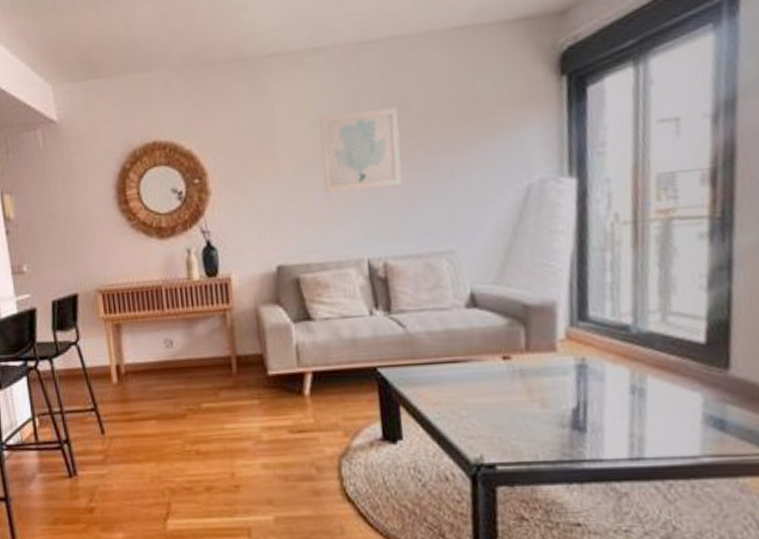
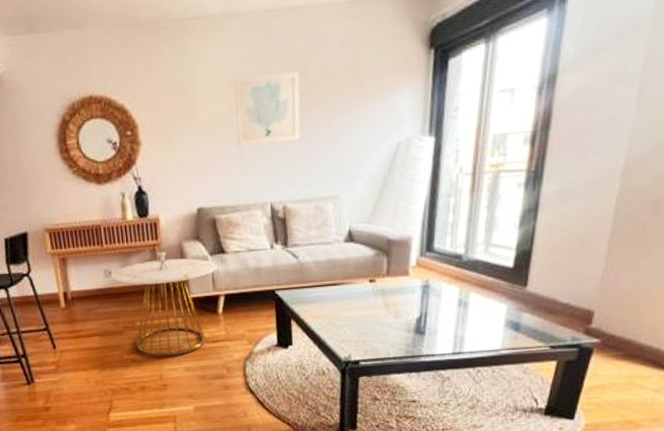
side table: none [172,317,301,449] -> present [110,251,216,357]

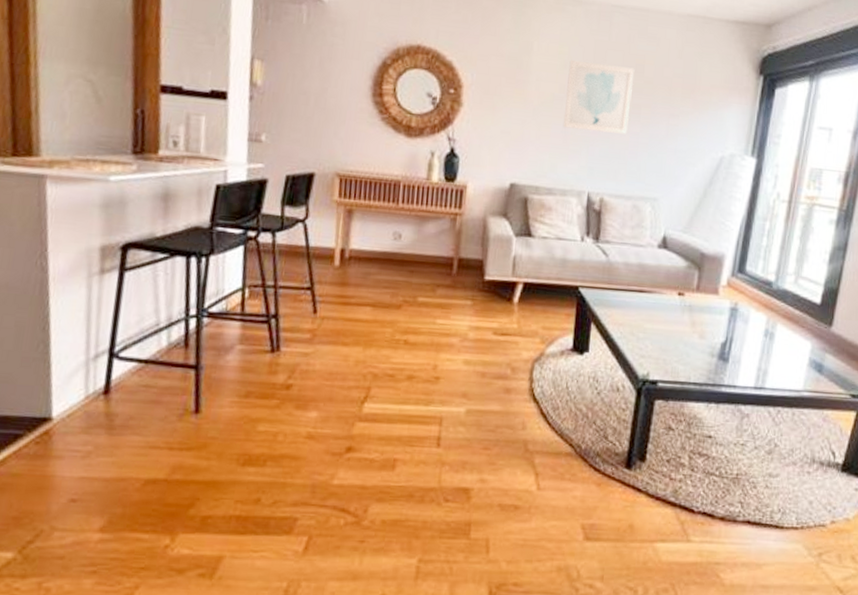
side table: present [110,251,216,357] -> none [400,222,520,345]

